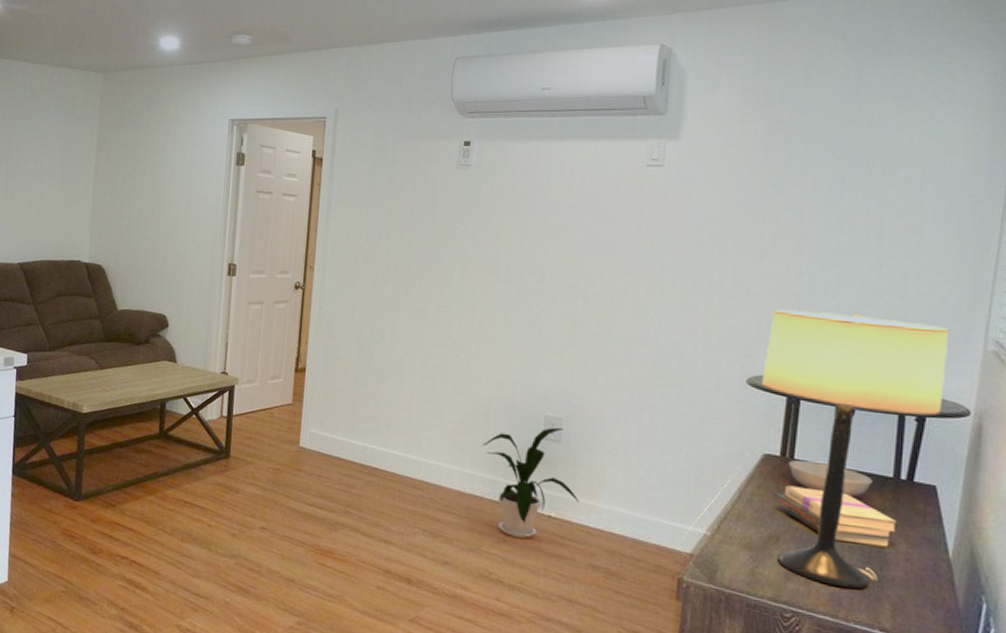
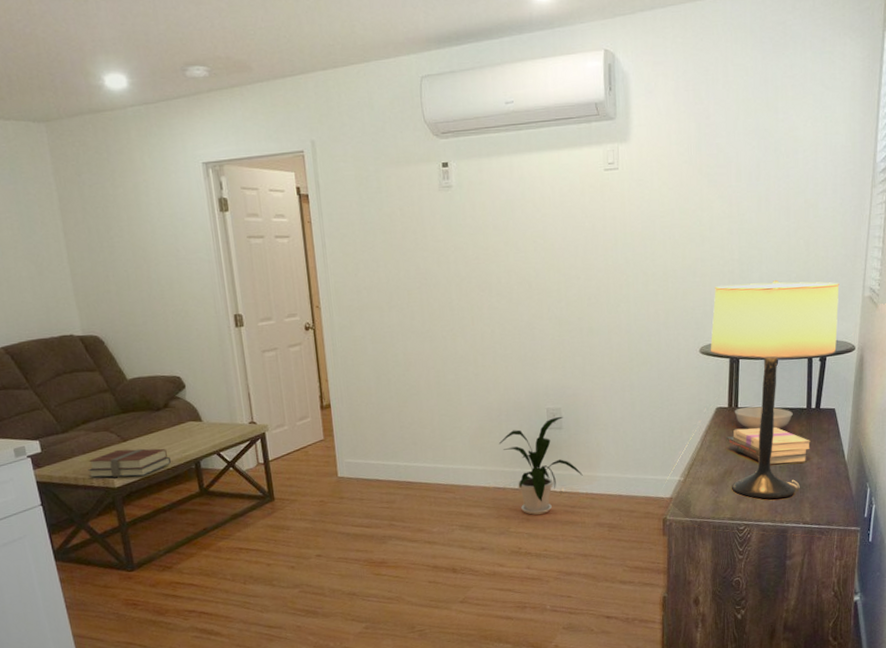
books: none [62,376,139,407] -> present [88,448,171,478]

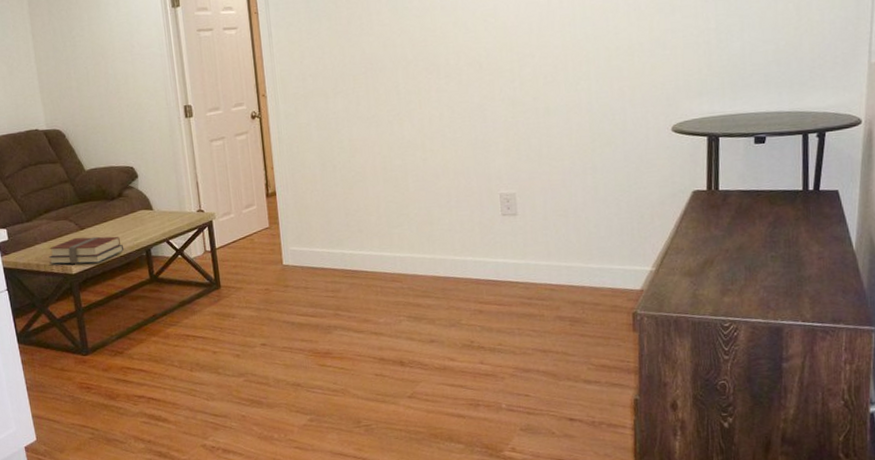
house plant: present [498,416,583,515] -> none [448,201,541,307]
table lamp: present [710,280,839,499] -> none [684,48,839,293]
books: present [726,426,810,465] -> none [705,211,809,255]
bowl: present [734,406,793,430] -> none [714,189,786,215]

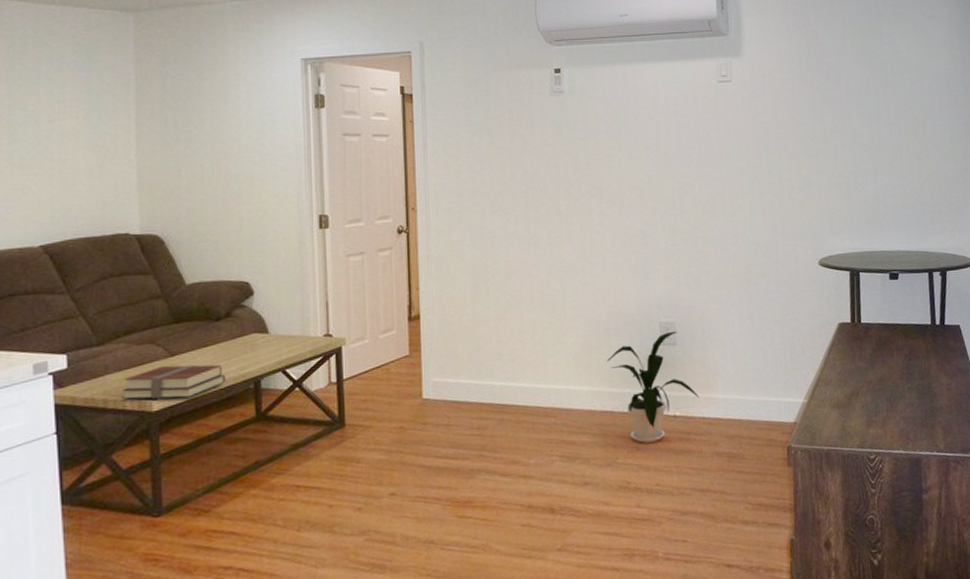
house plant: none [448,201,541,307] -> present [606,331,699,443]

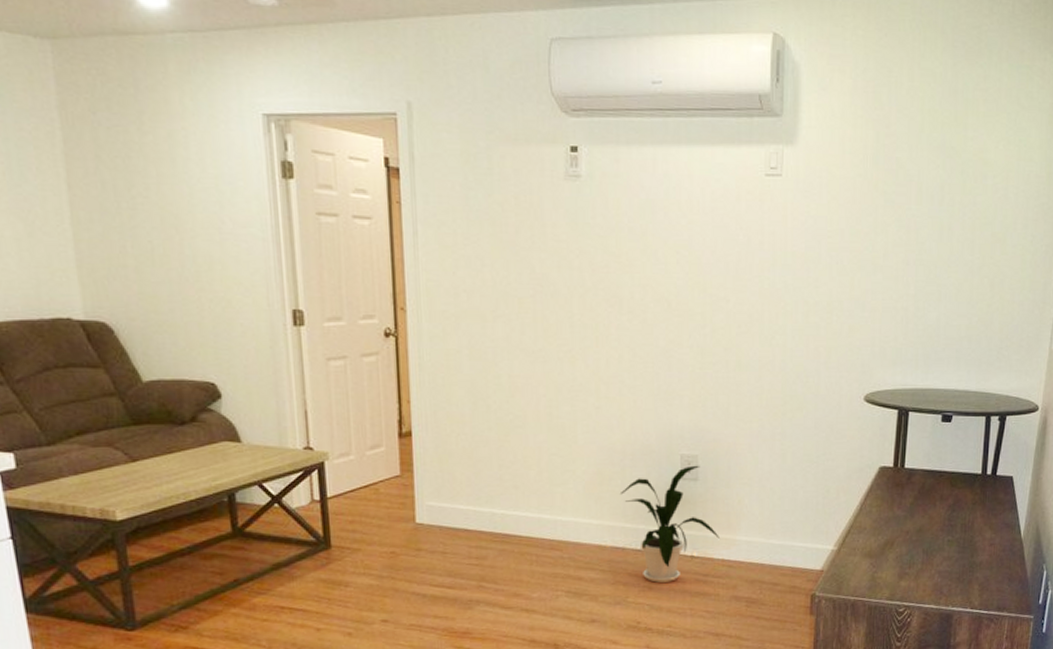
books: present [122,364,225,400] -> none [80,471,195,508]

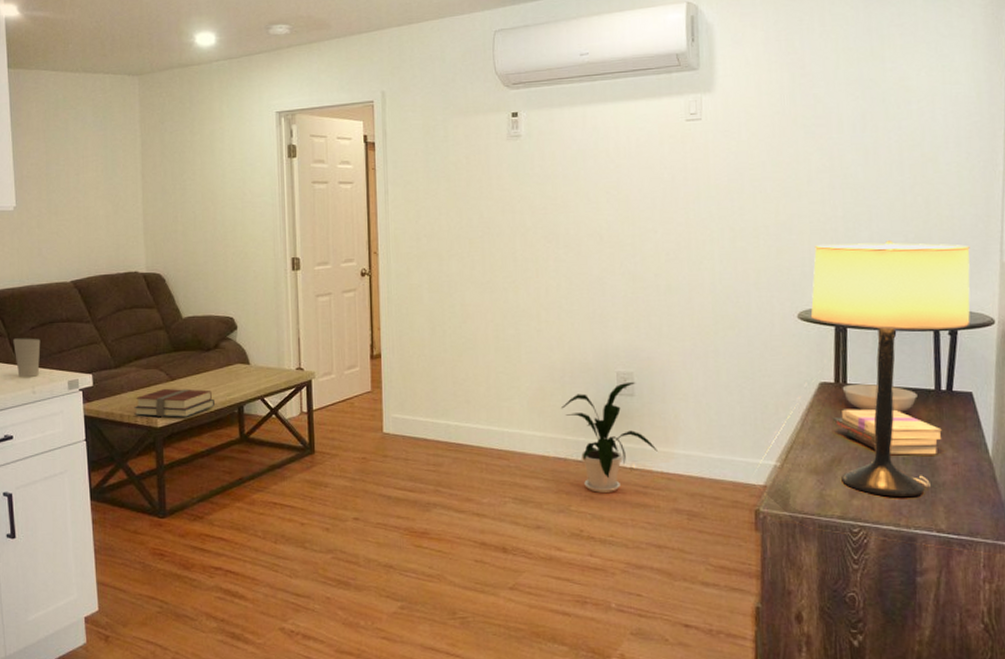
books: none [80,471,195,508] -> present [134,388,214,417]
table lamp: none [876,323,1025,577] -> present [810,241,971,497]
books: none [888,493,984,538] -> present [832,409,942,456]
bowl: none [900,468,966,497] -> present [842,383,917,413]

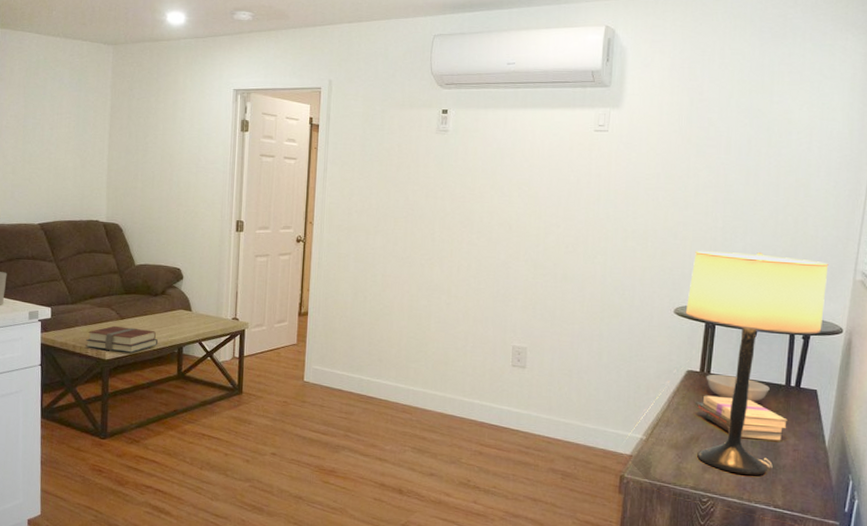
house plant: present [560,381,658,493] -> none [461,355,541,450]

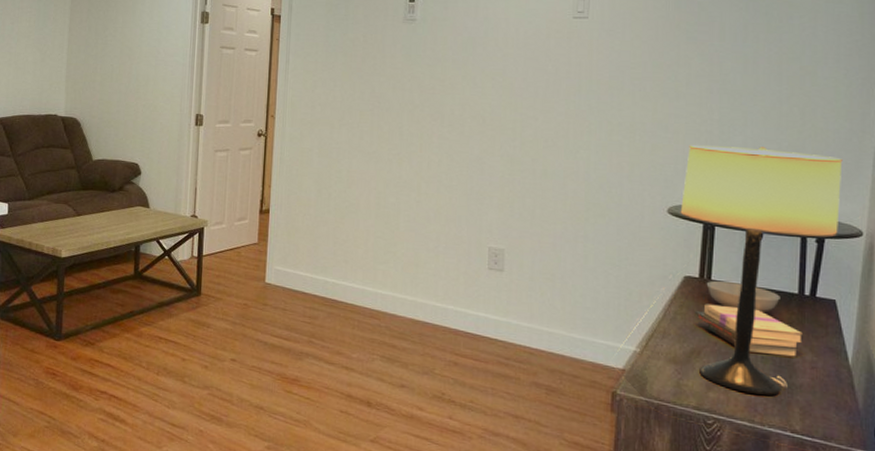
books: present [85,325,158,353] -> none [42,222,114,251]

